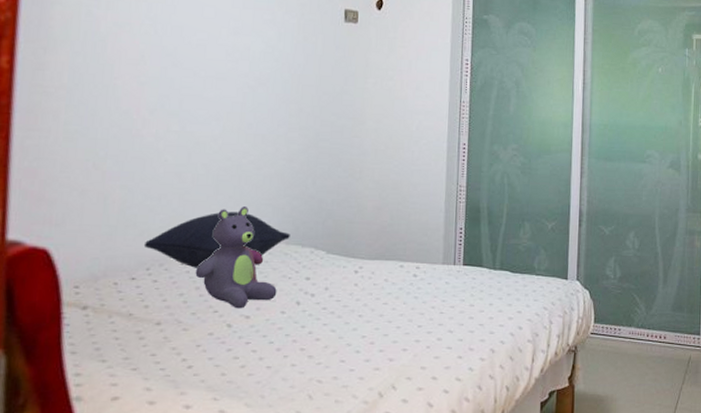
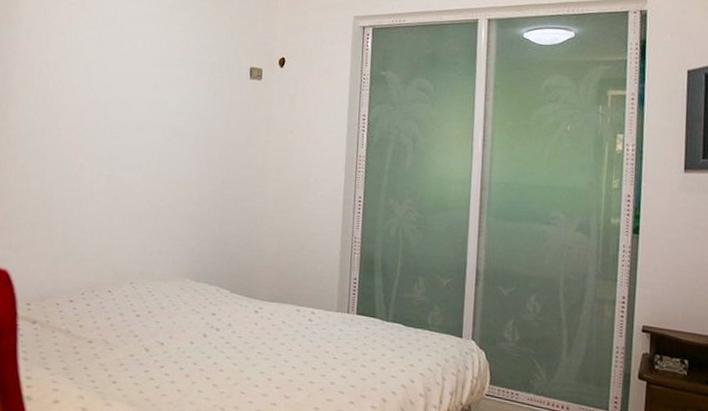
pillow: present [143,211,290,268] -> none [79,248,199,297]
stuffed bear: present [195,207,277,309] -> none [120,245,187,336]

